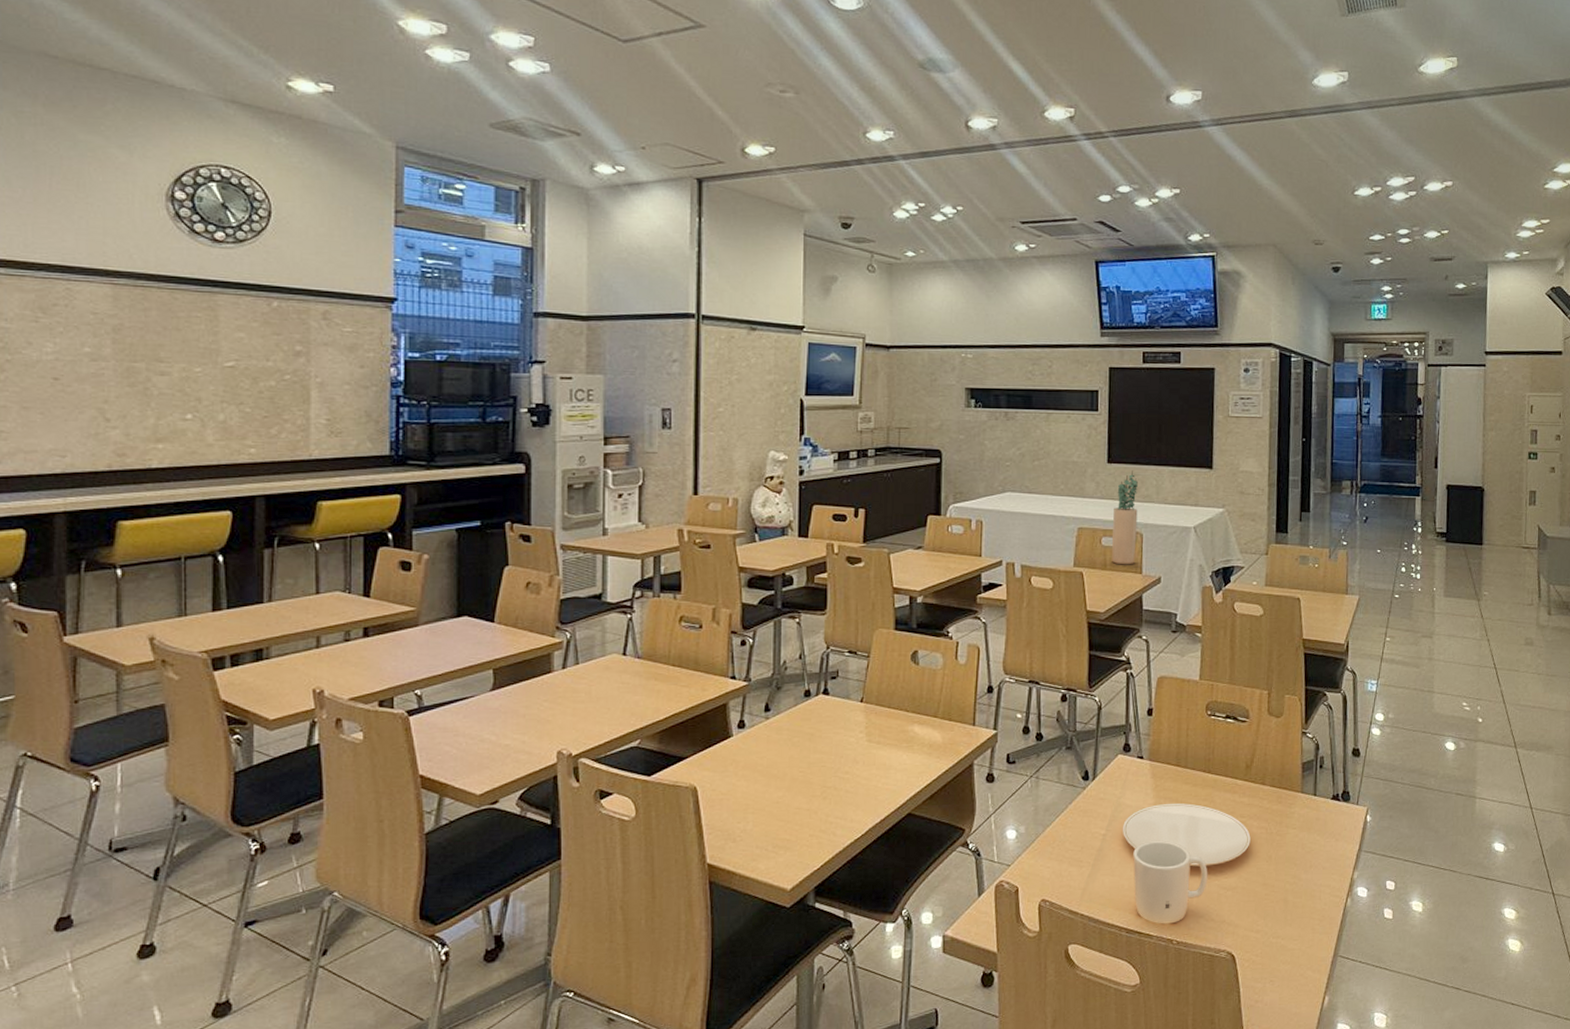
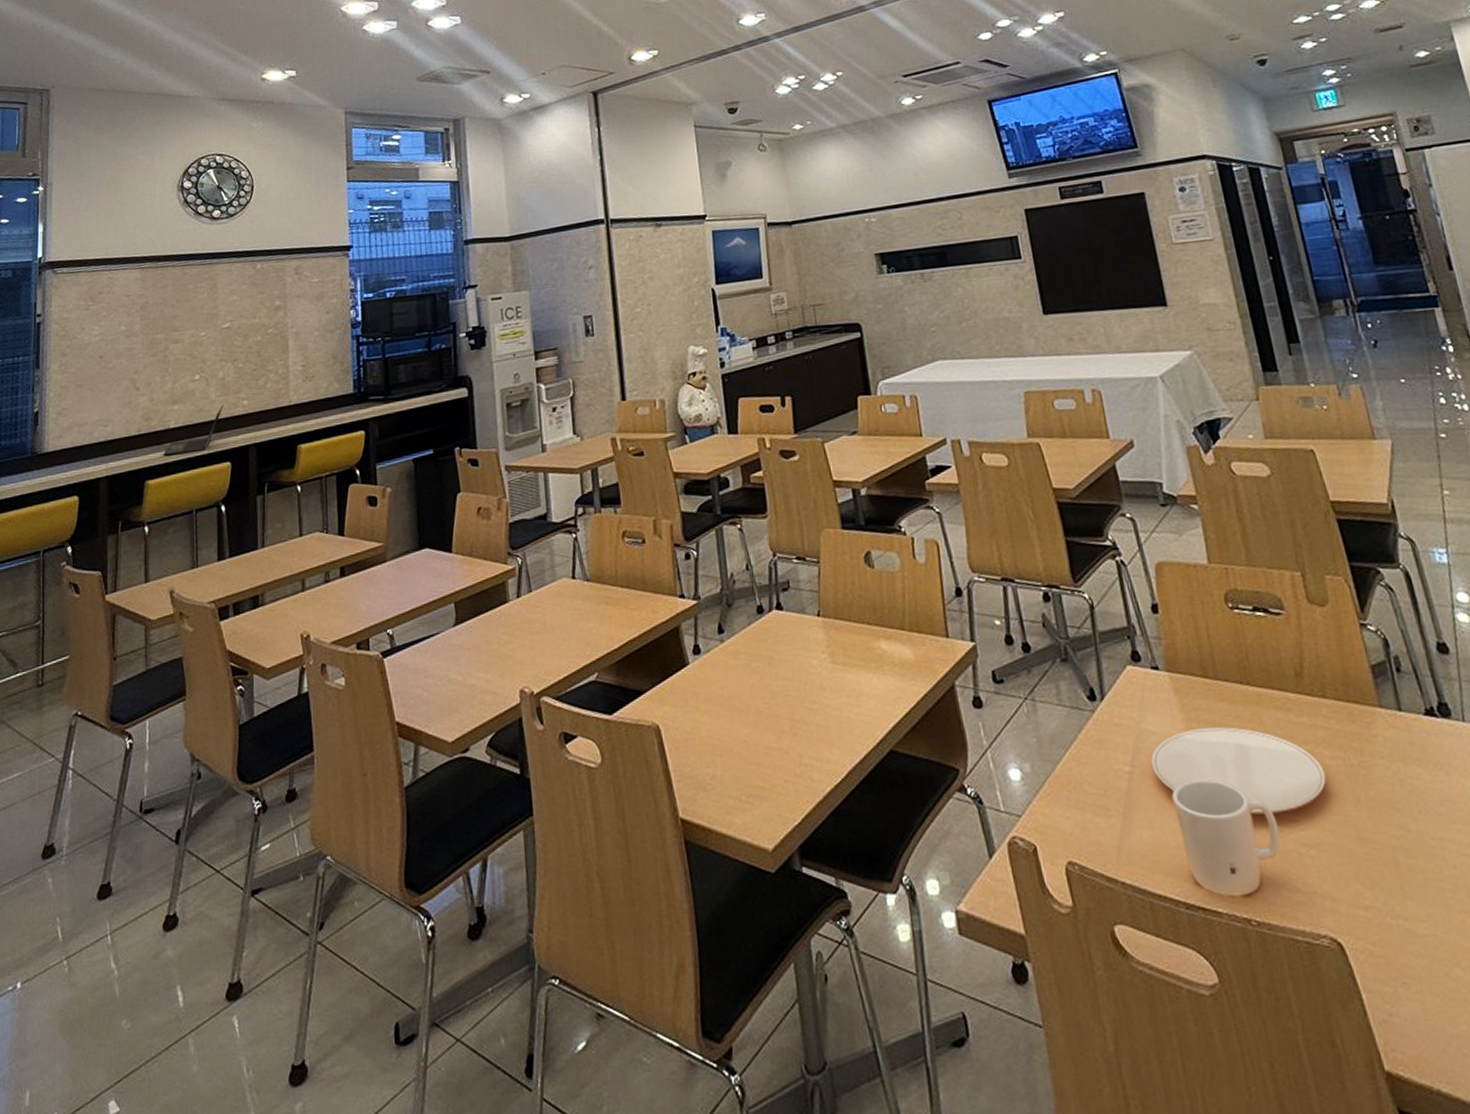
laptop: none [143,450,224,497] -> present [164,405,224,456]
vase: present [1112,470,1139,565] -> none [1060,319,1099,431]

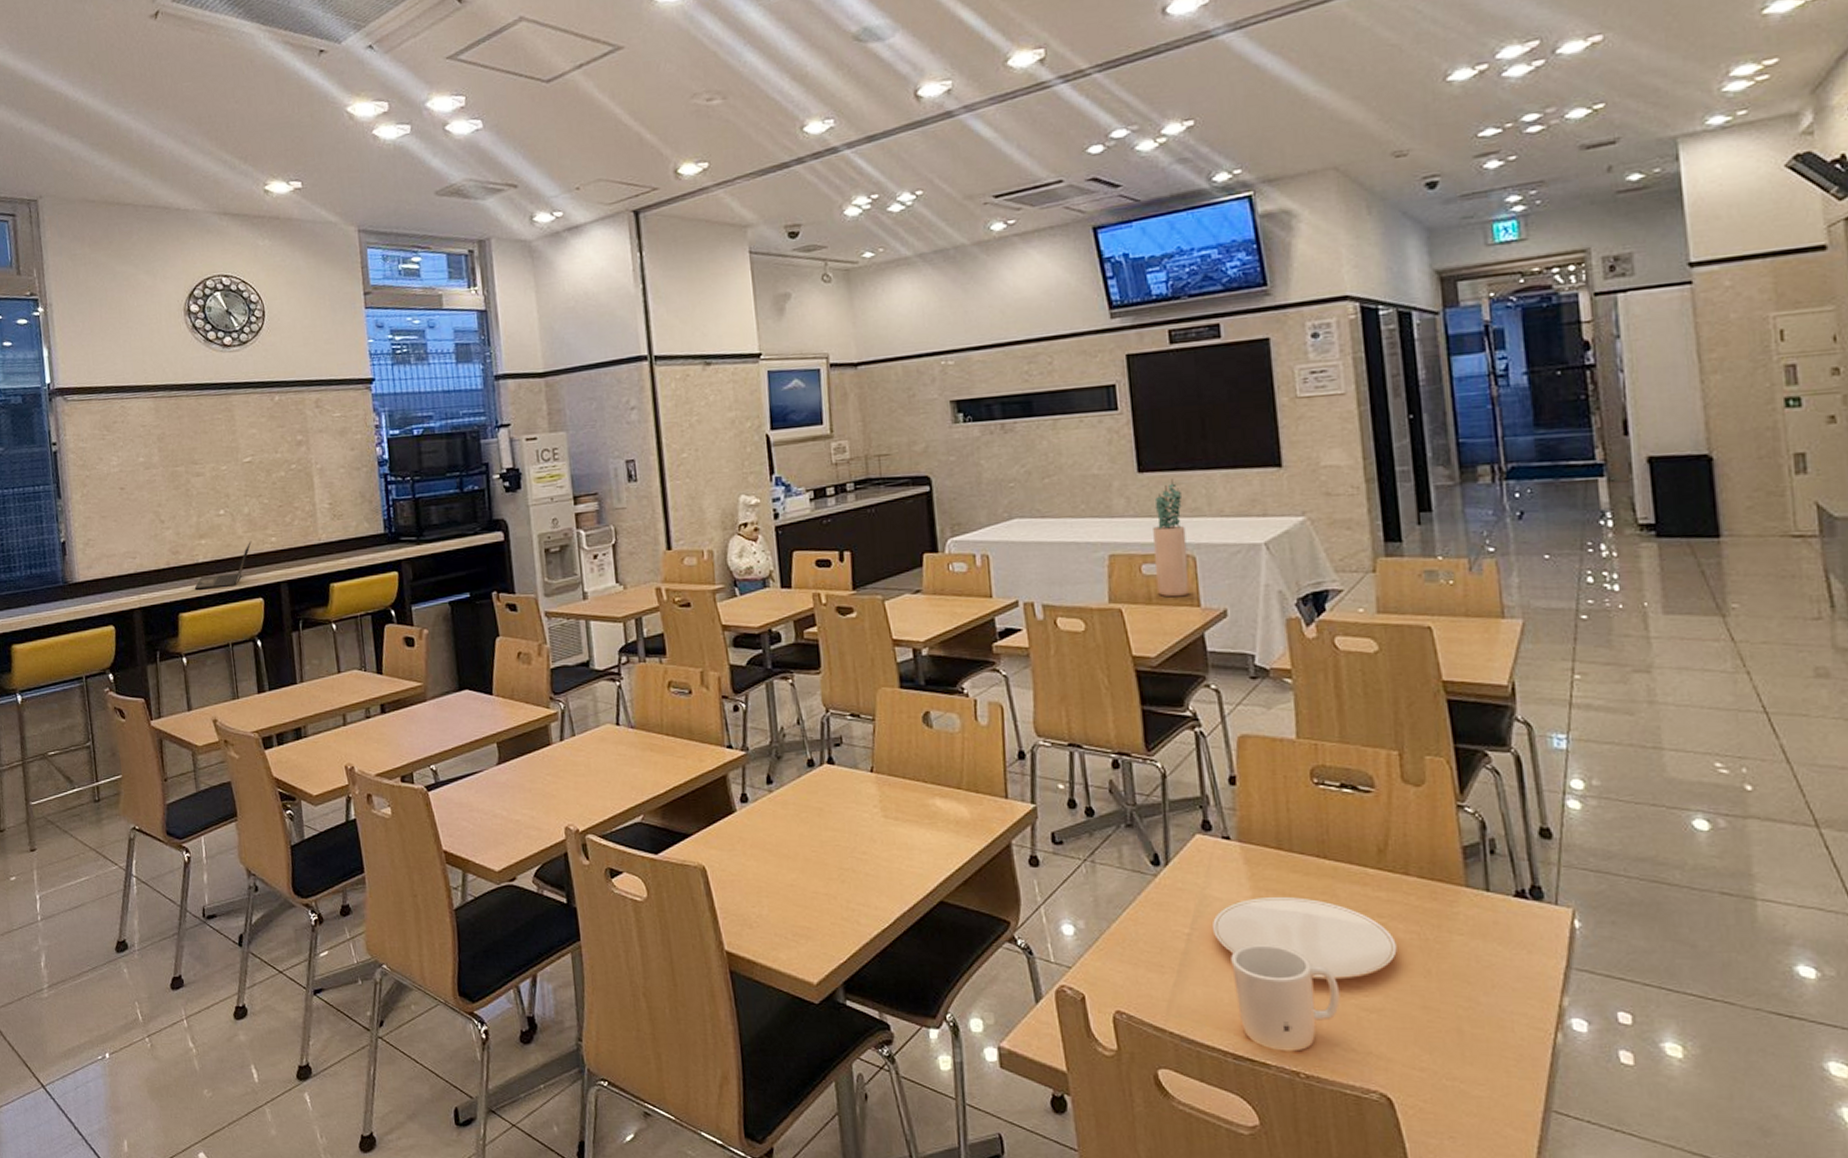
vase: none [1060,319,1099,431] -> present [1153,479,1190,598]

